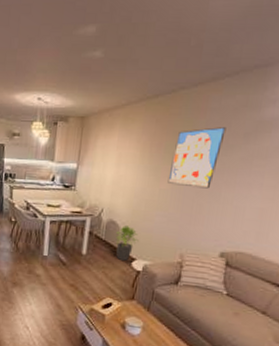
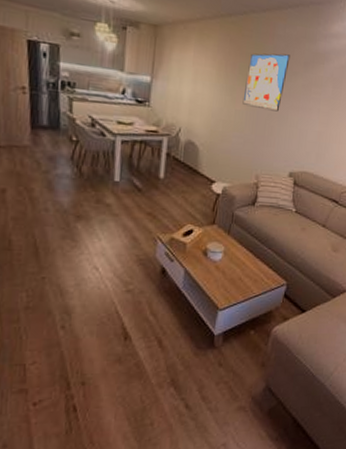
potted plant: present [116,225,139,261] -> none [195,146,217,184]

